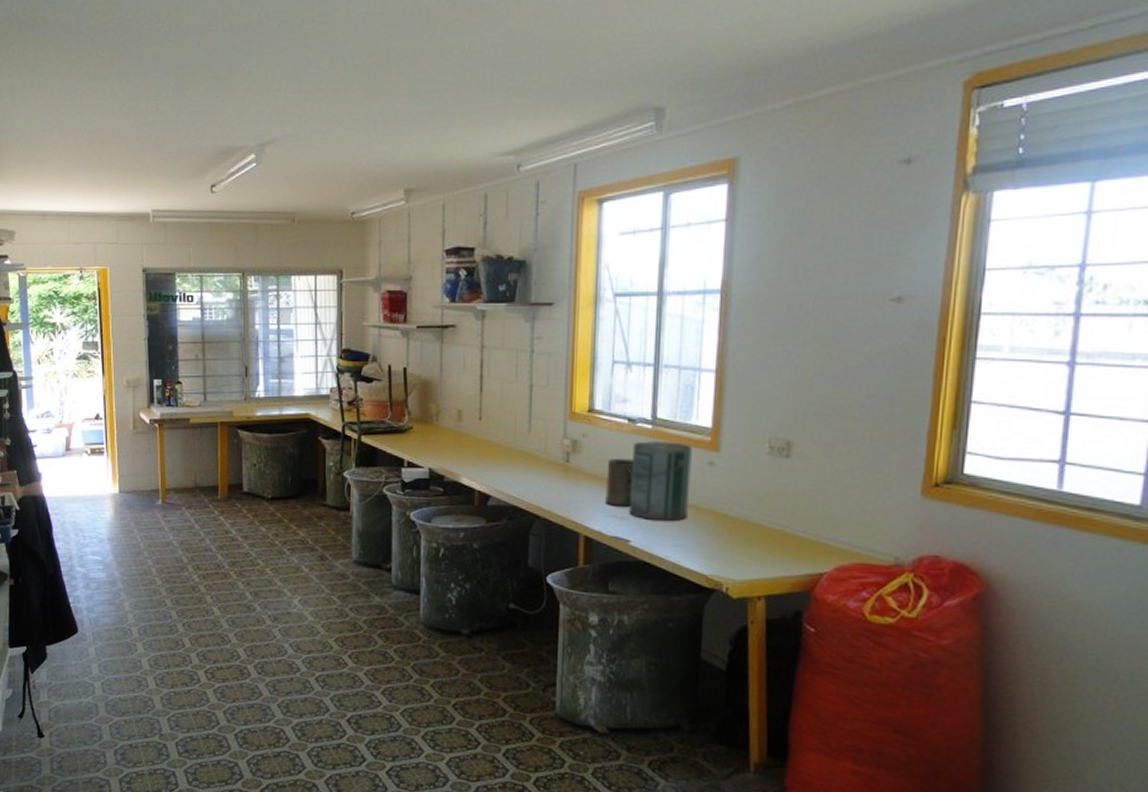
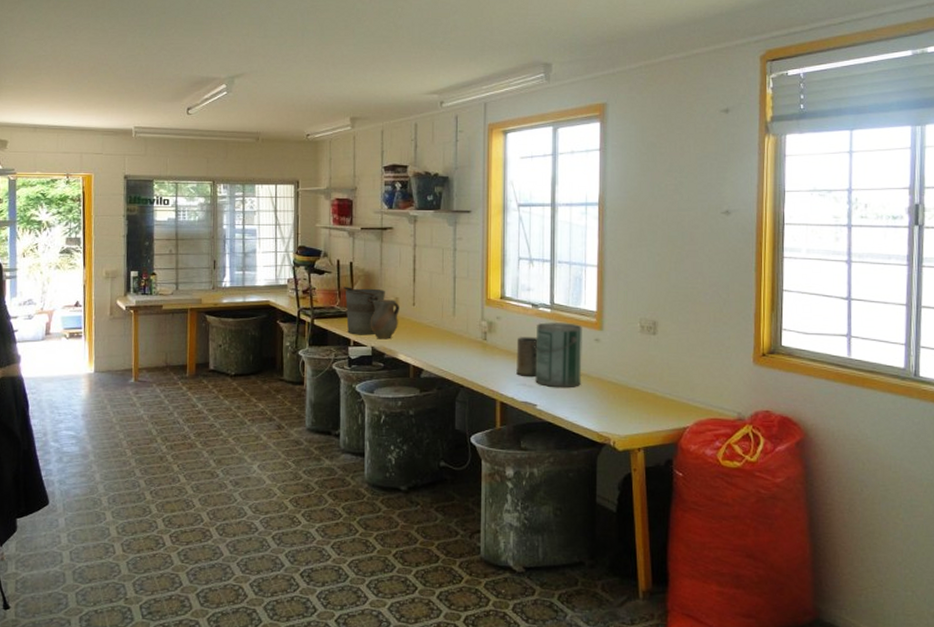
bucket: none [396,397,446,455] -> present [343,287,385,335]
ceramic pitcher: none [427,412,463,460] -> present [370,299,400,339]

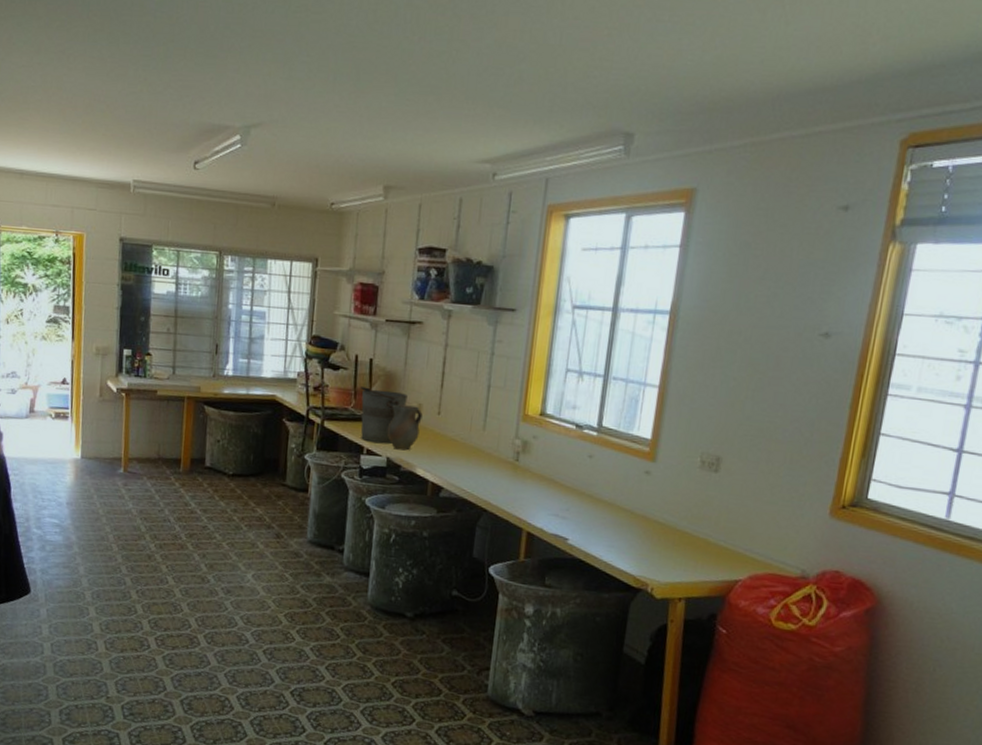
paint can: present [516,337,538,378] -> none [549,461,578,508]
paint can: present [533,322,582,388] -> none [569,447,632,524]

